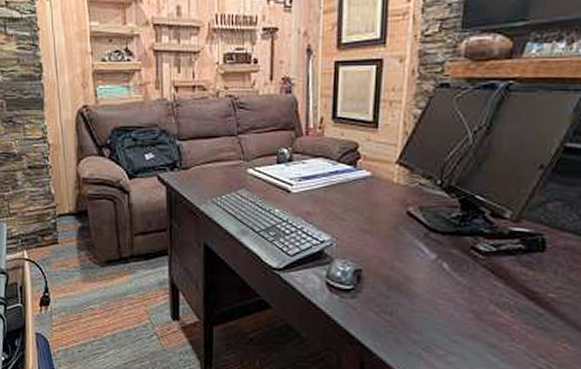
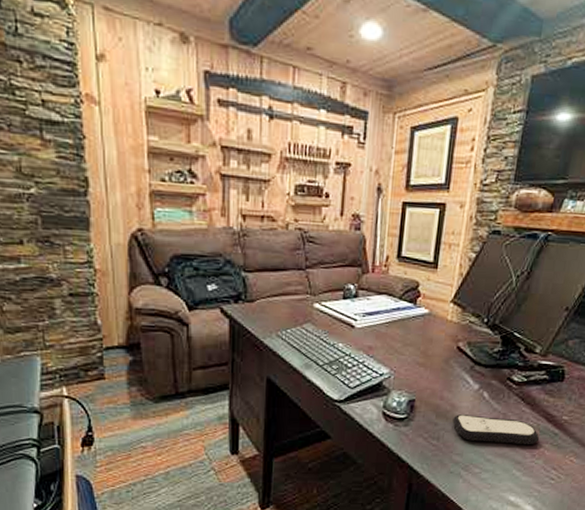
remote control: none [407,287,518,326] -> present [452,414,539,445]

